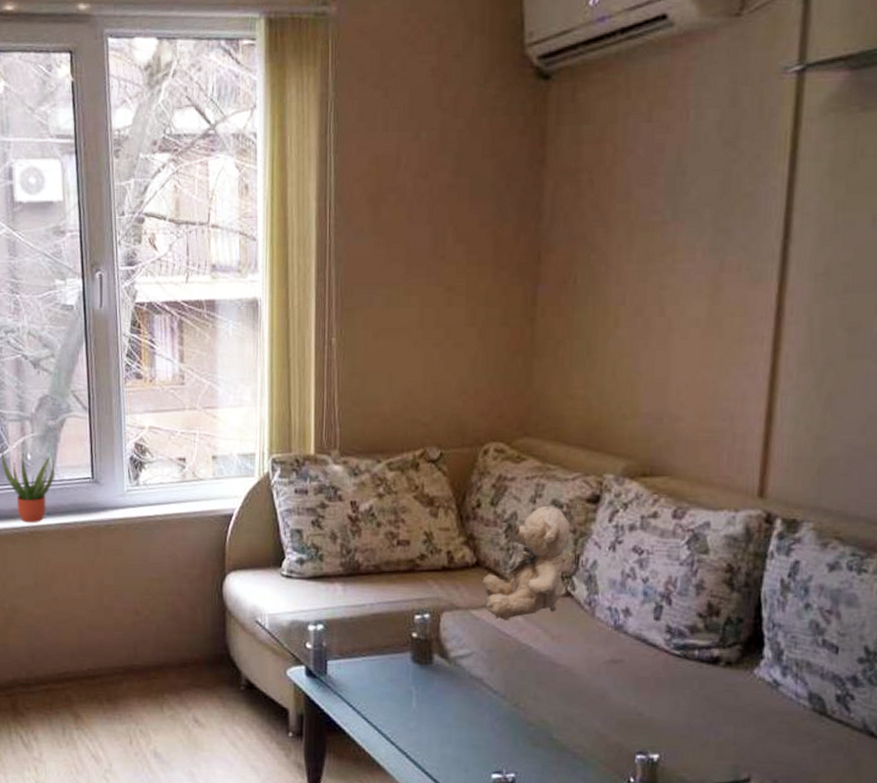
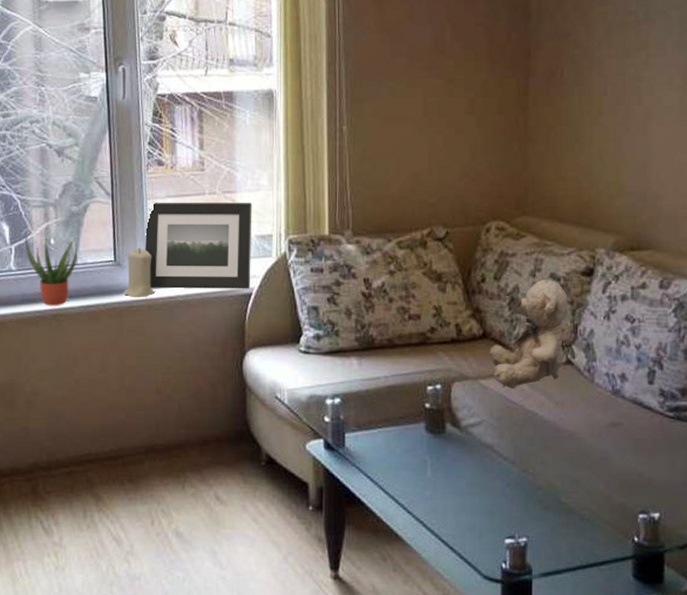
candle: none [101,464,133,517] -> present [123,248,155,298]
picture frame: none [122,418,234,510] -> present [144,203,252,289]

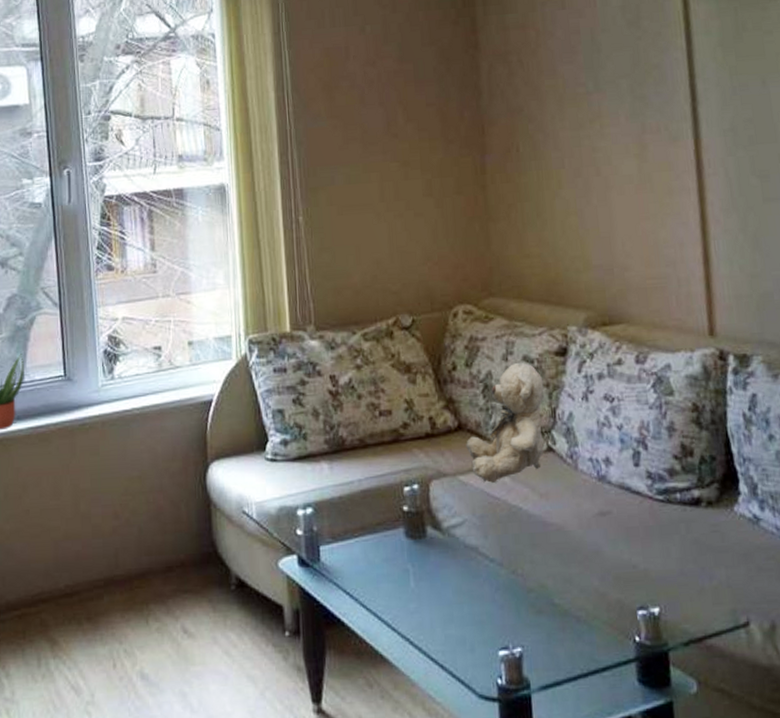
candle: present [123,248,155,298] -> none [74,359,109,415]
picture frame: present [144,203,252,289] -> none [96,303,211,403]

